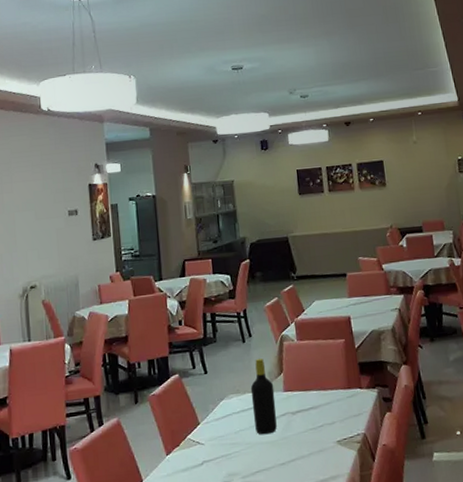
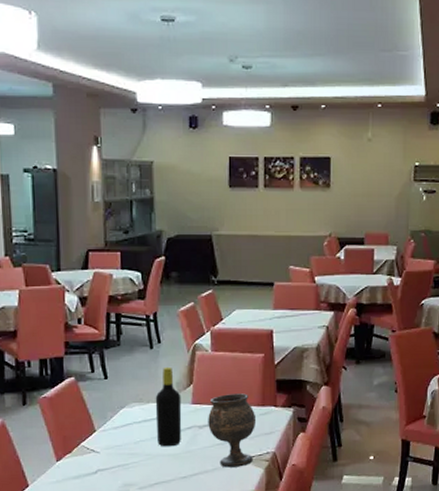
goblet: none [299,378,345,452] -> present [208,393,257,468]

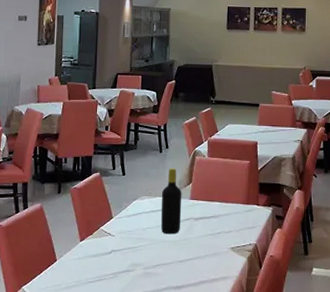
goblet: present [208,393,257,468] -> none [202,193,242,255]

